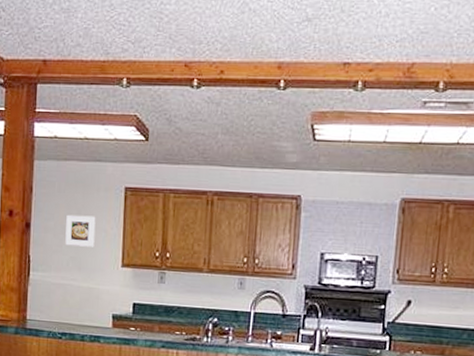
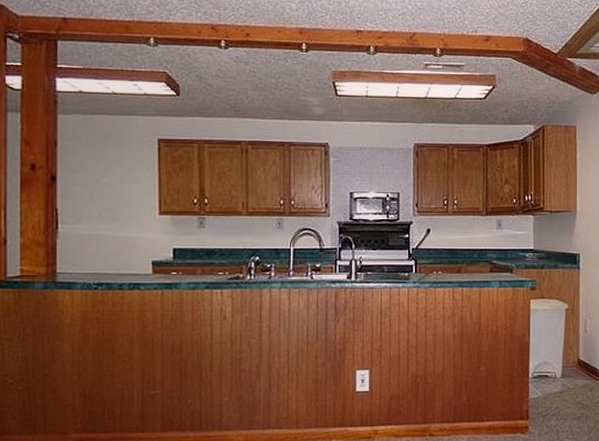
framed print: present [65,214,96,247] -> none [96,166,129,197]

